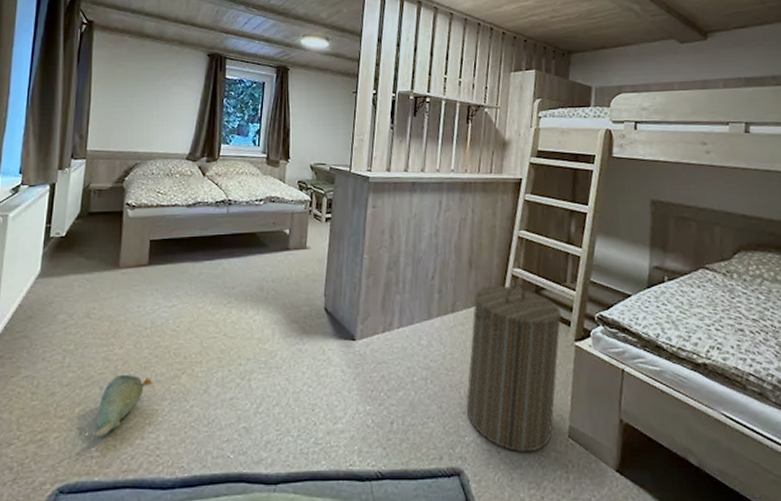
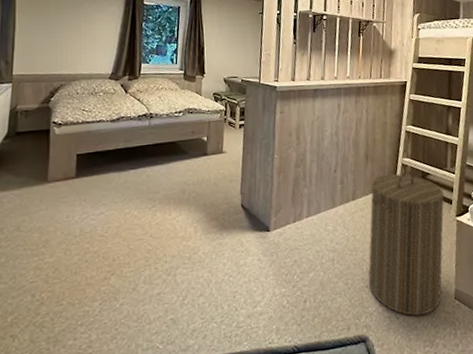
plush toy: present [88,375,154,437] -> none [21,280,84,342]

